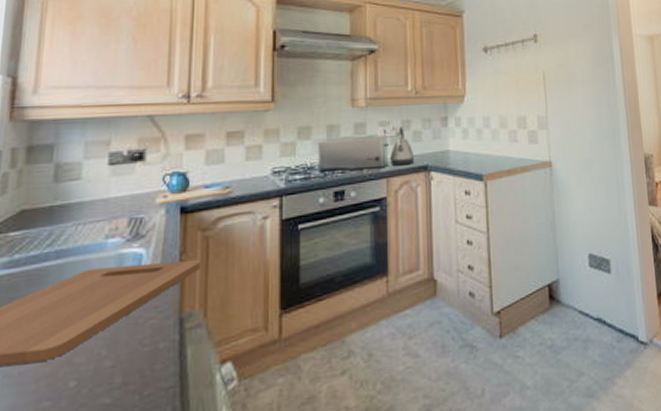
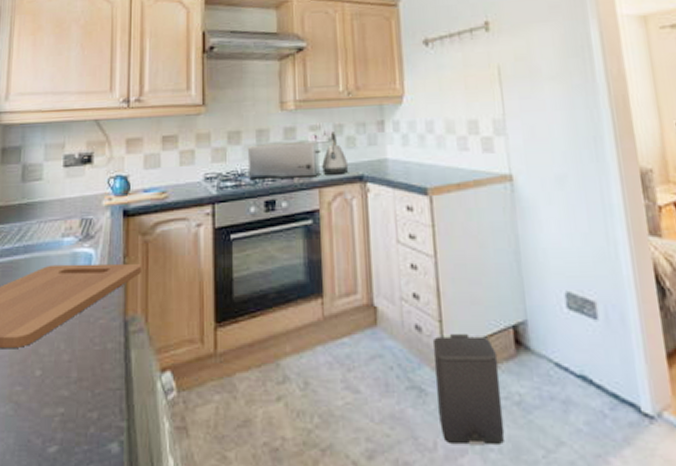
pedal bin: none [483,295,539,388] -> present [432,334,505,445]

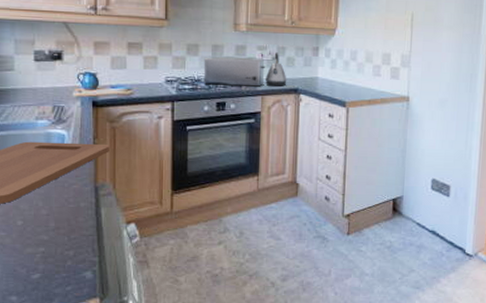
pedal bin: present [432,334,505,445] -> none [334,203,380,272]

